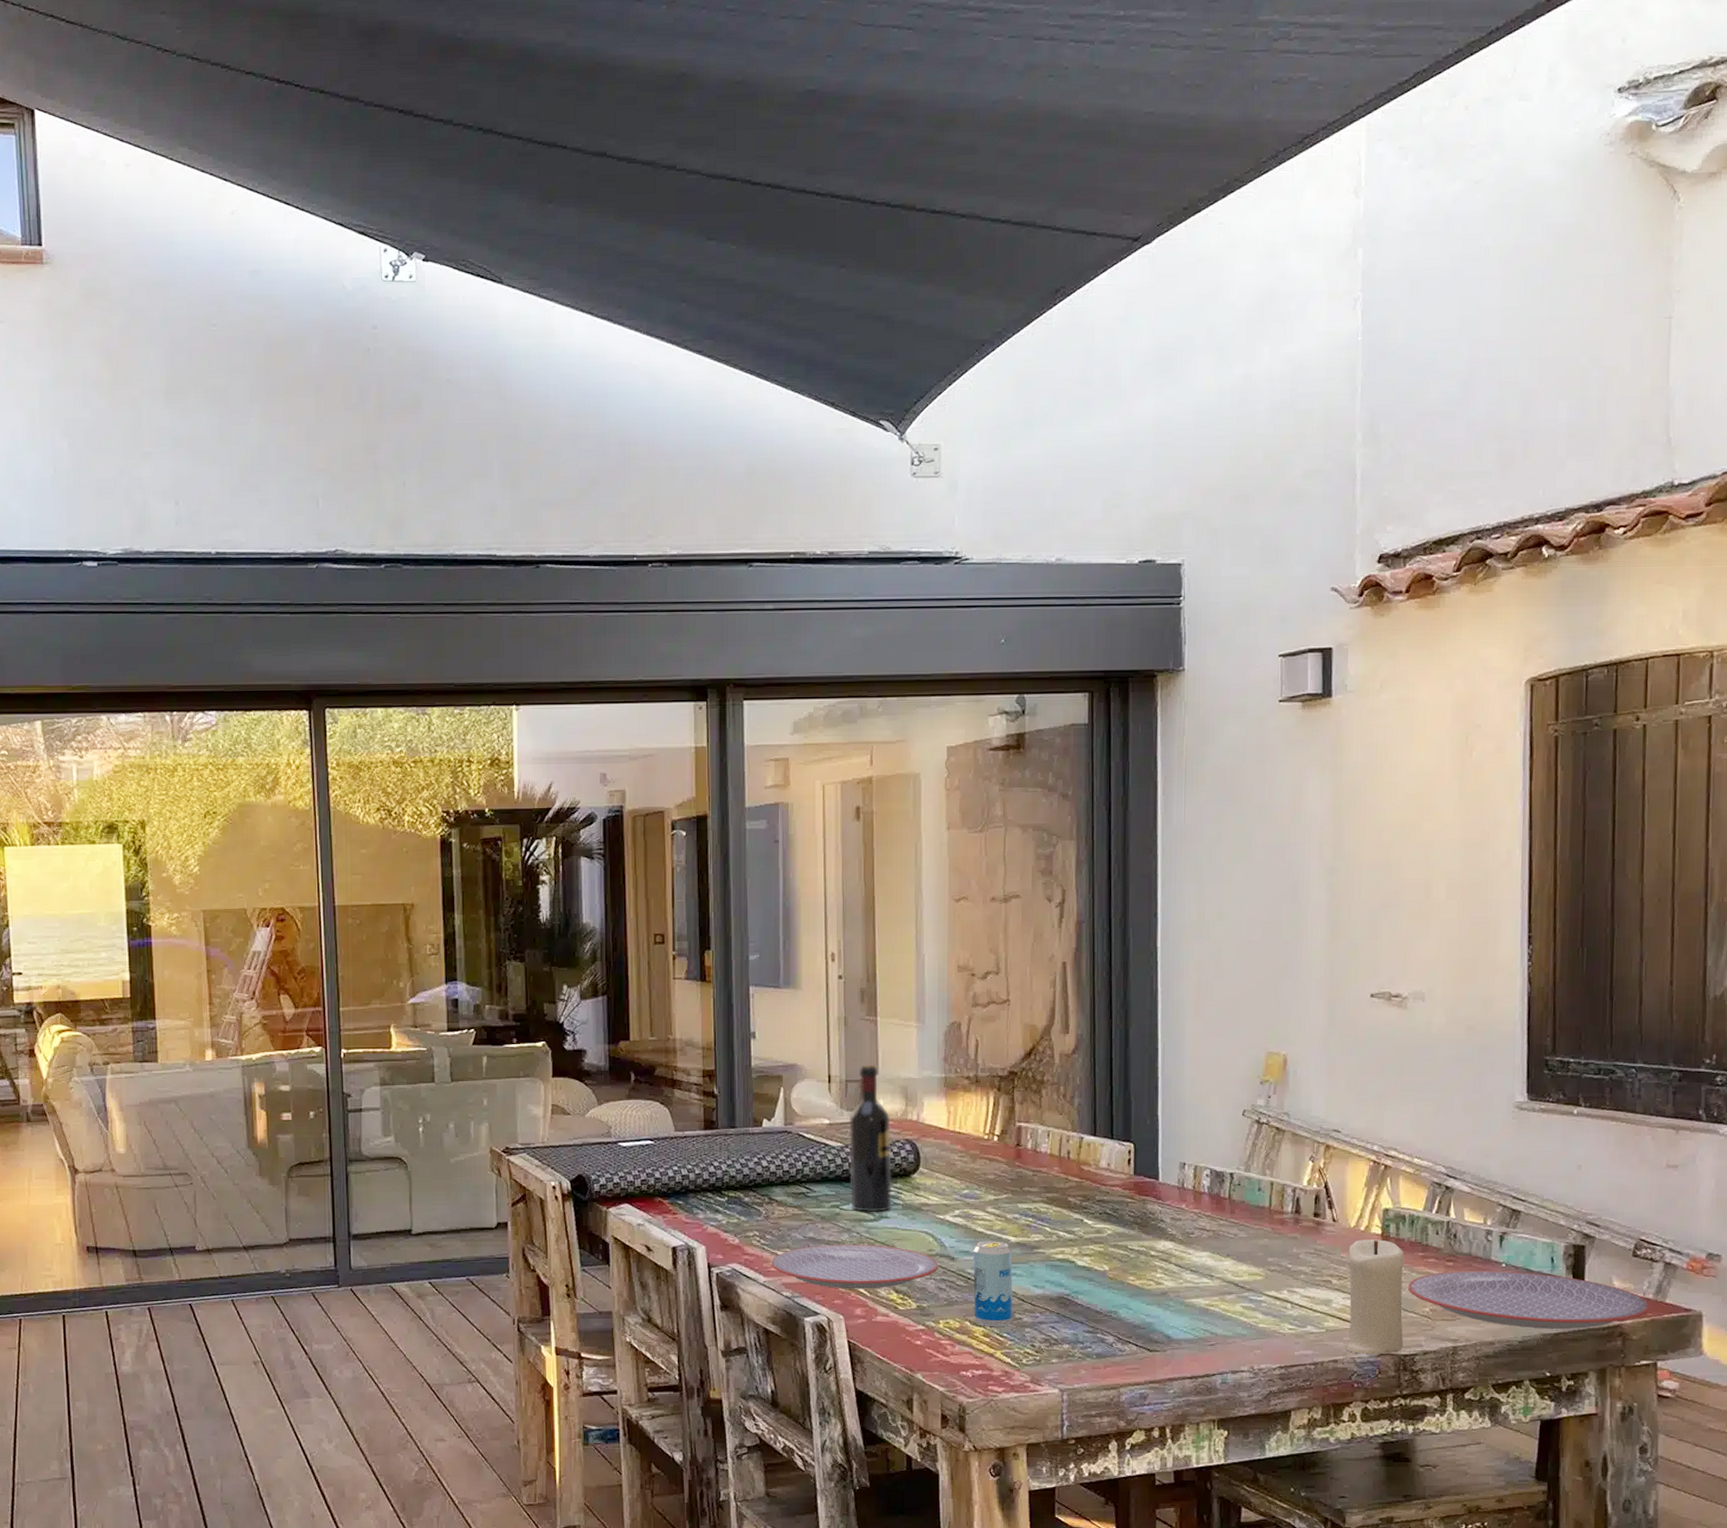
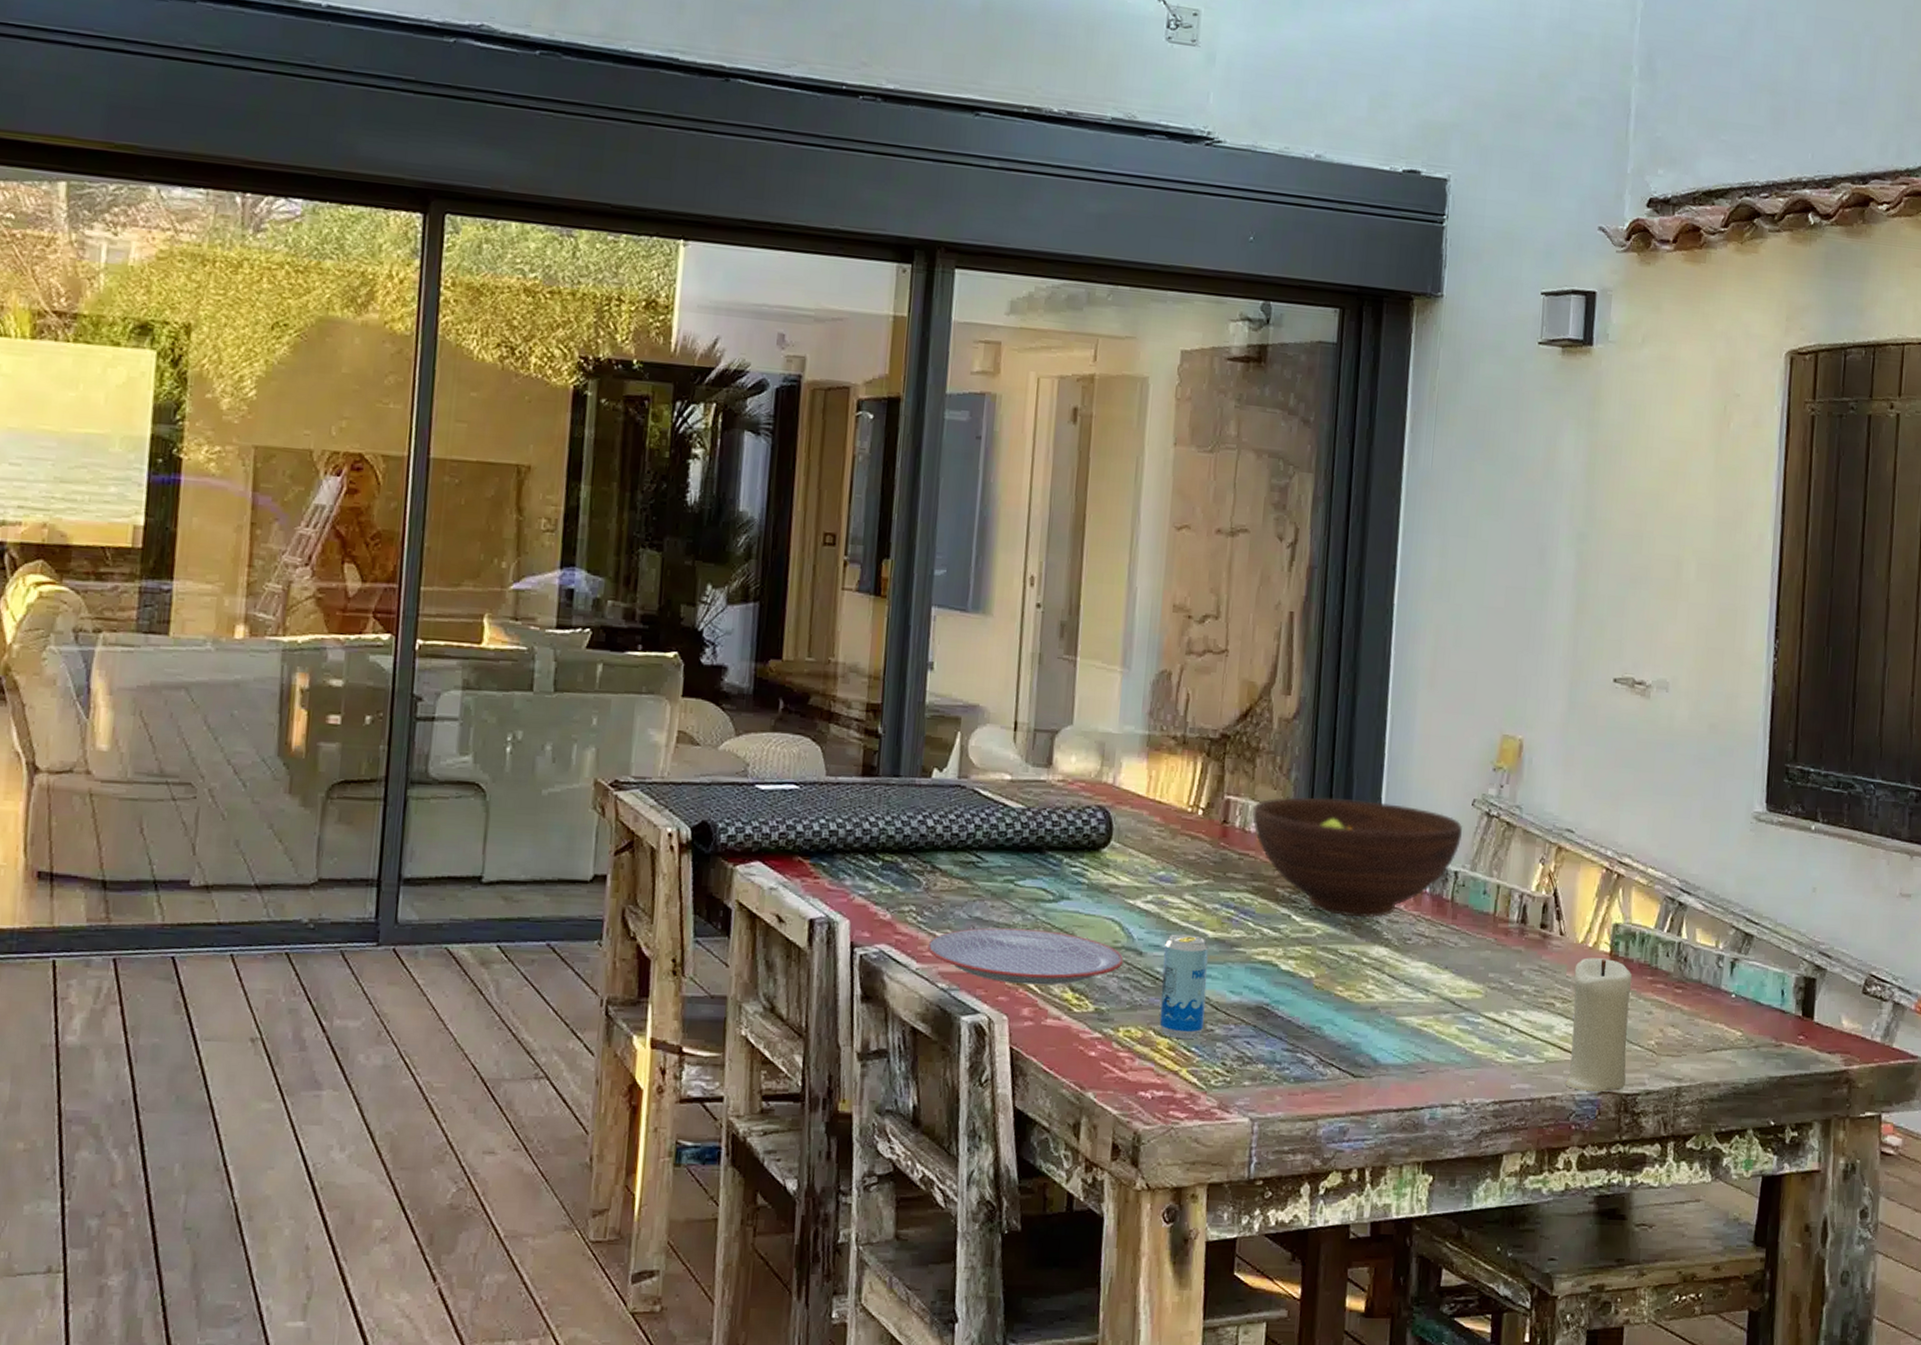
wine bottle: present [849,1064,892,1212] -> none [1028,712,1082,892]
fruit bowl: none [1042,1118,1234,1218] -> present [1253,796,1462,918]
plate: present [1408,1271,1650,1329] -> none [1634,999,1877,1073]

